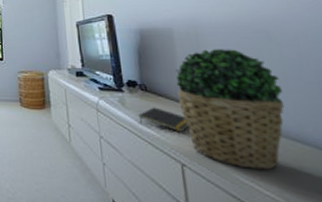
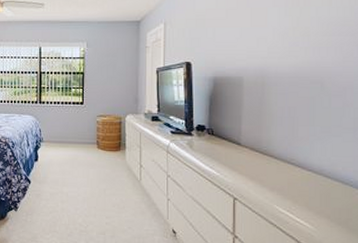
notepad: present [138,107,188,133] -> none [203,149,244,172]
potted plant: present [175,49,285,170] -> none [239,97,326,201]

